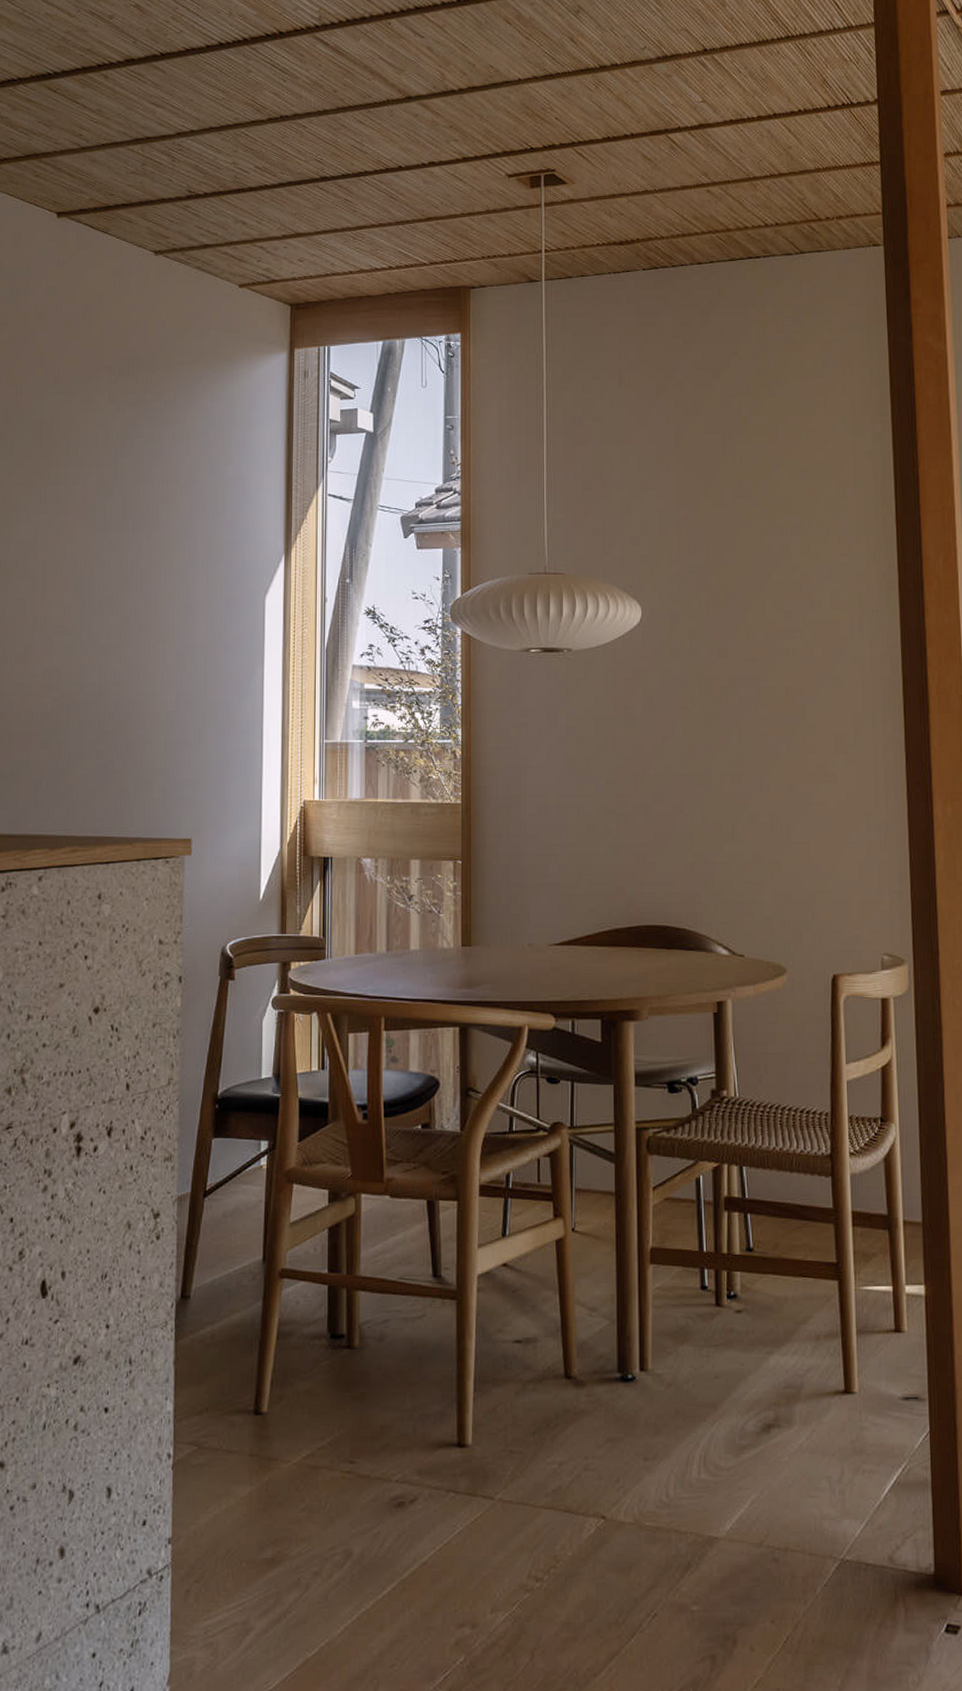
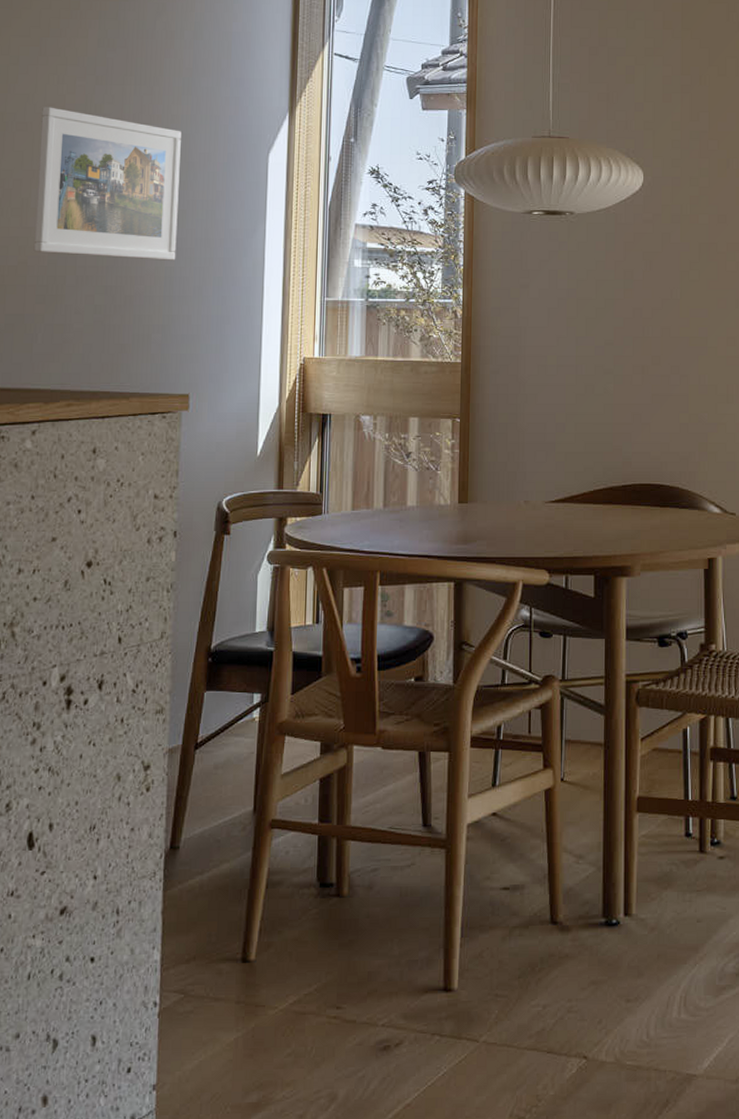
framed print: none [37,554,179,705] -> present [33,107,181,260]

